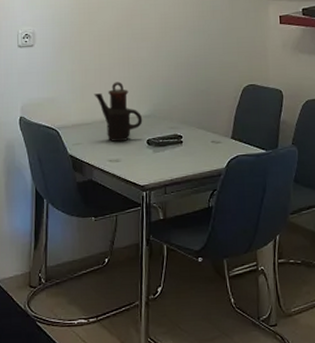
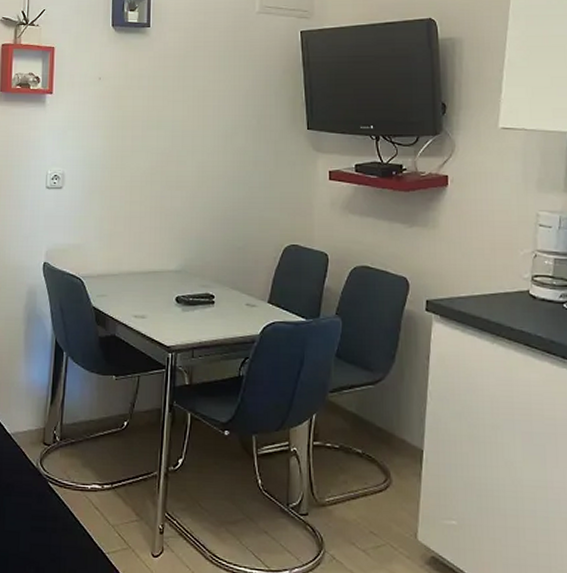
teapot: present [94,81,143,142] -> none [122,232,173,296]

